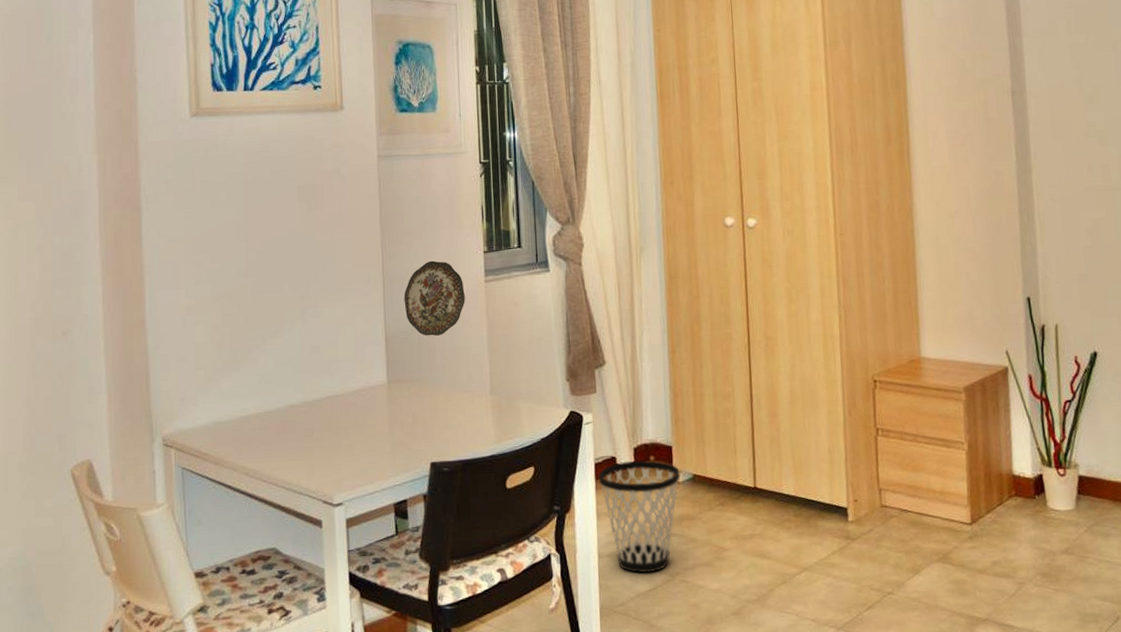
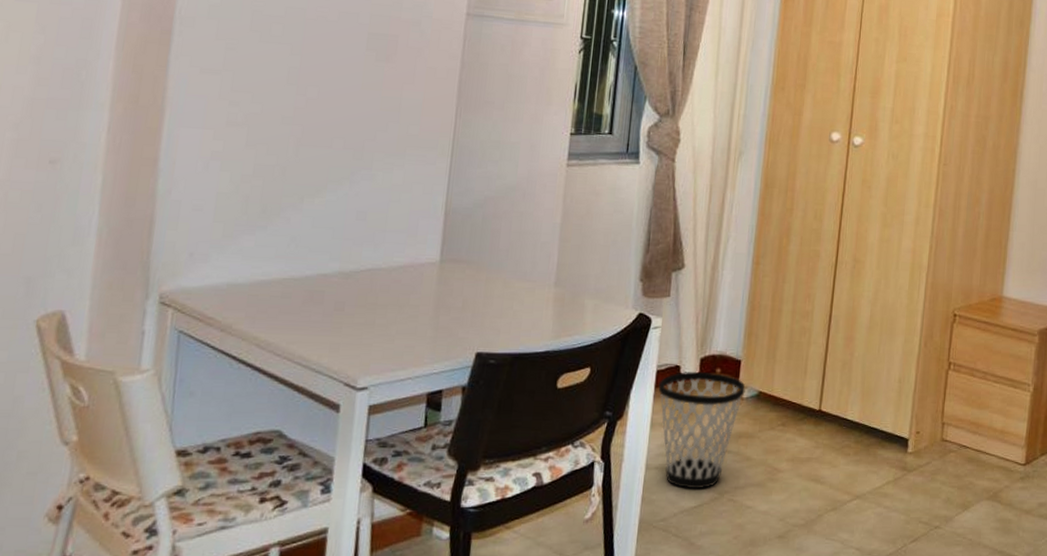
decorative plate: present [404,260,465,336] -> none [472,135,543,217]

